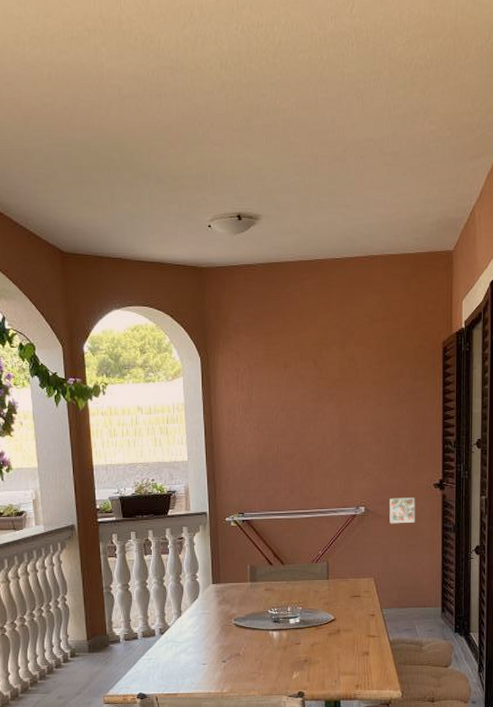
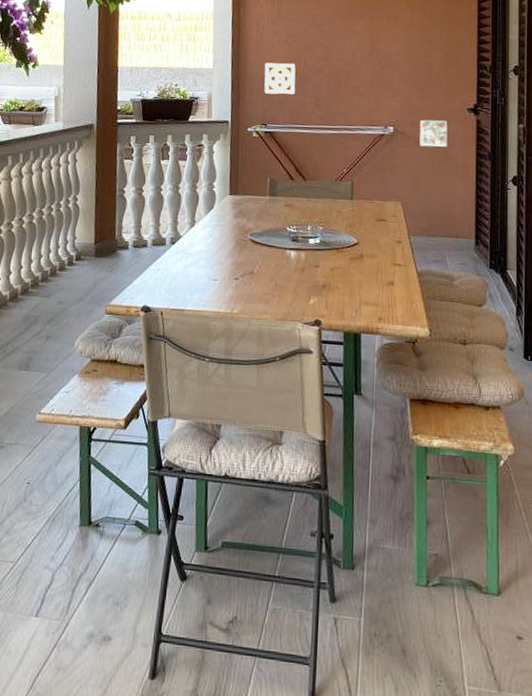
wall ornament: none [238,450,270,483] -> present [264,62,296,95]

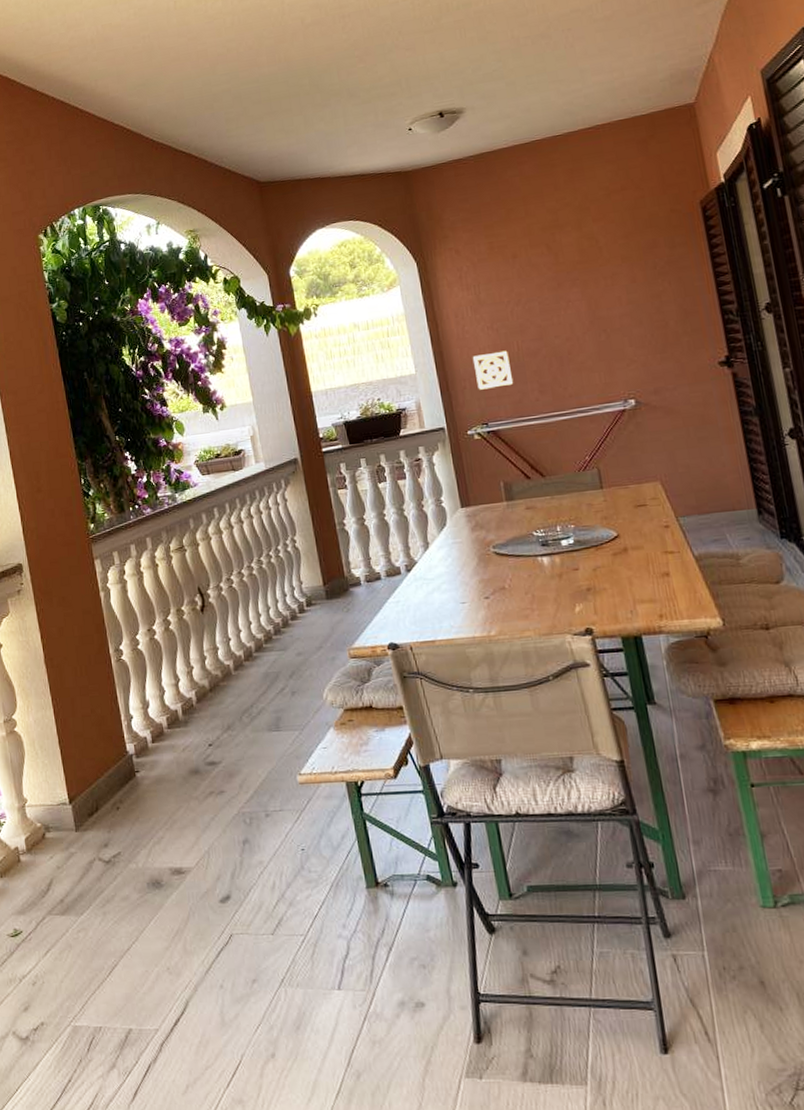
decorative tile: present [419,119,448,148] -> none [665,381,703,415]

